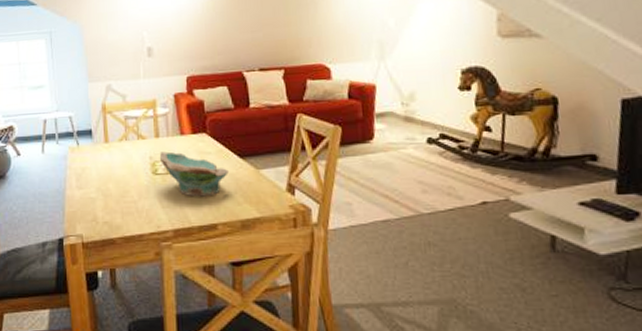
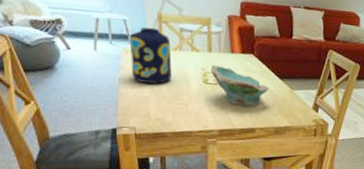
vase: none [76,120,118,182] -> present [131,27,172,84]

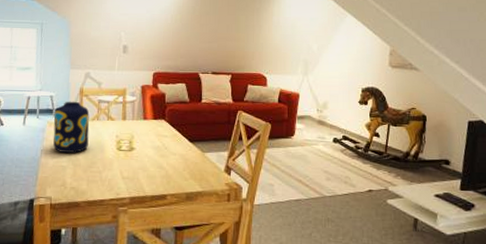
bowl: present [210,65,269,107] -> none [124,132,180,172]

